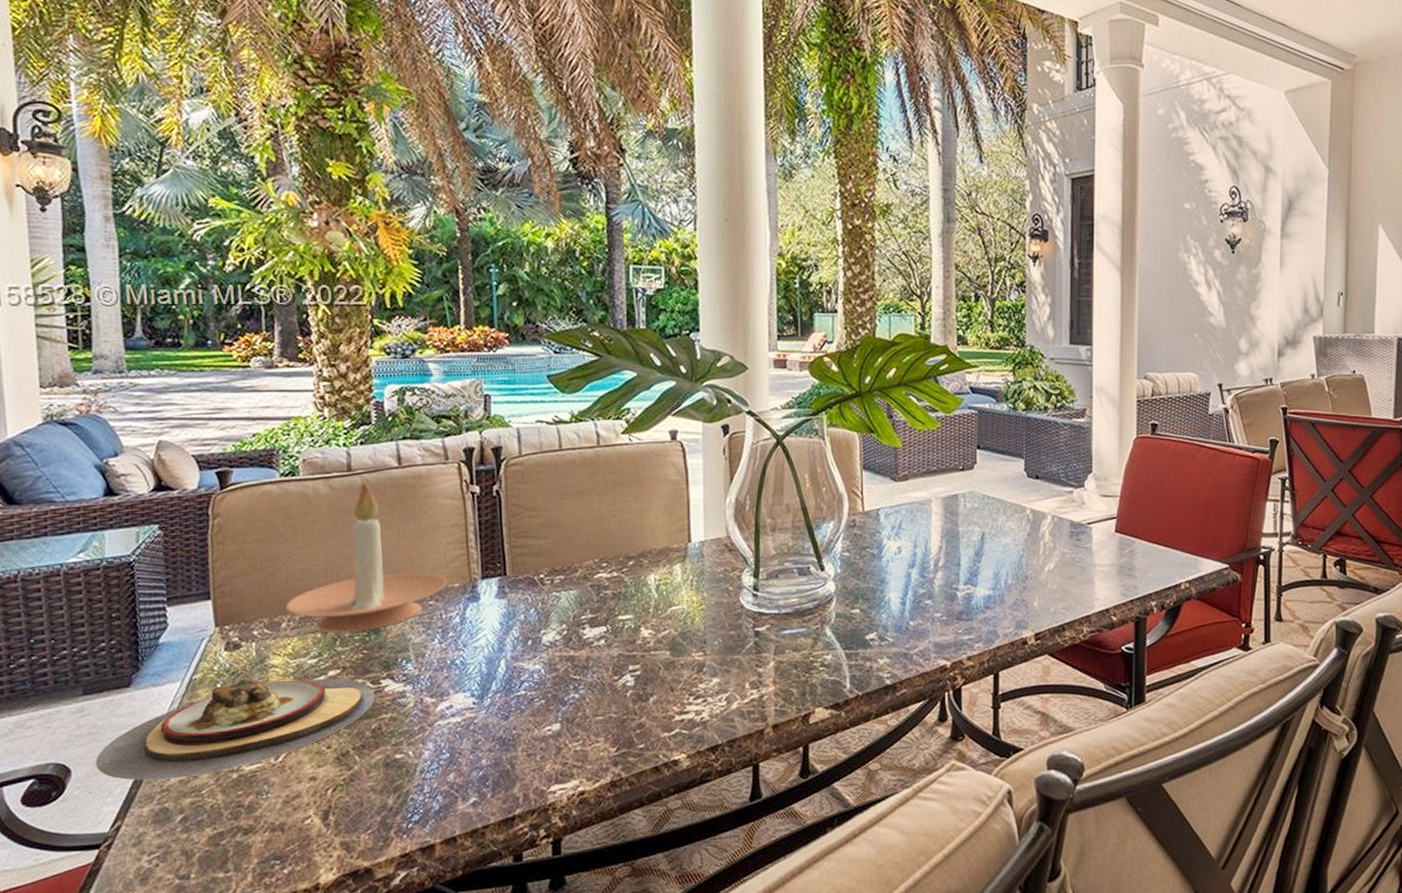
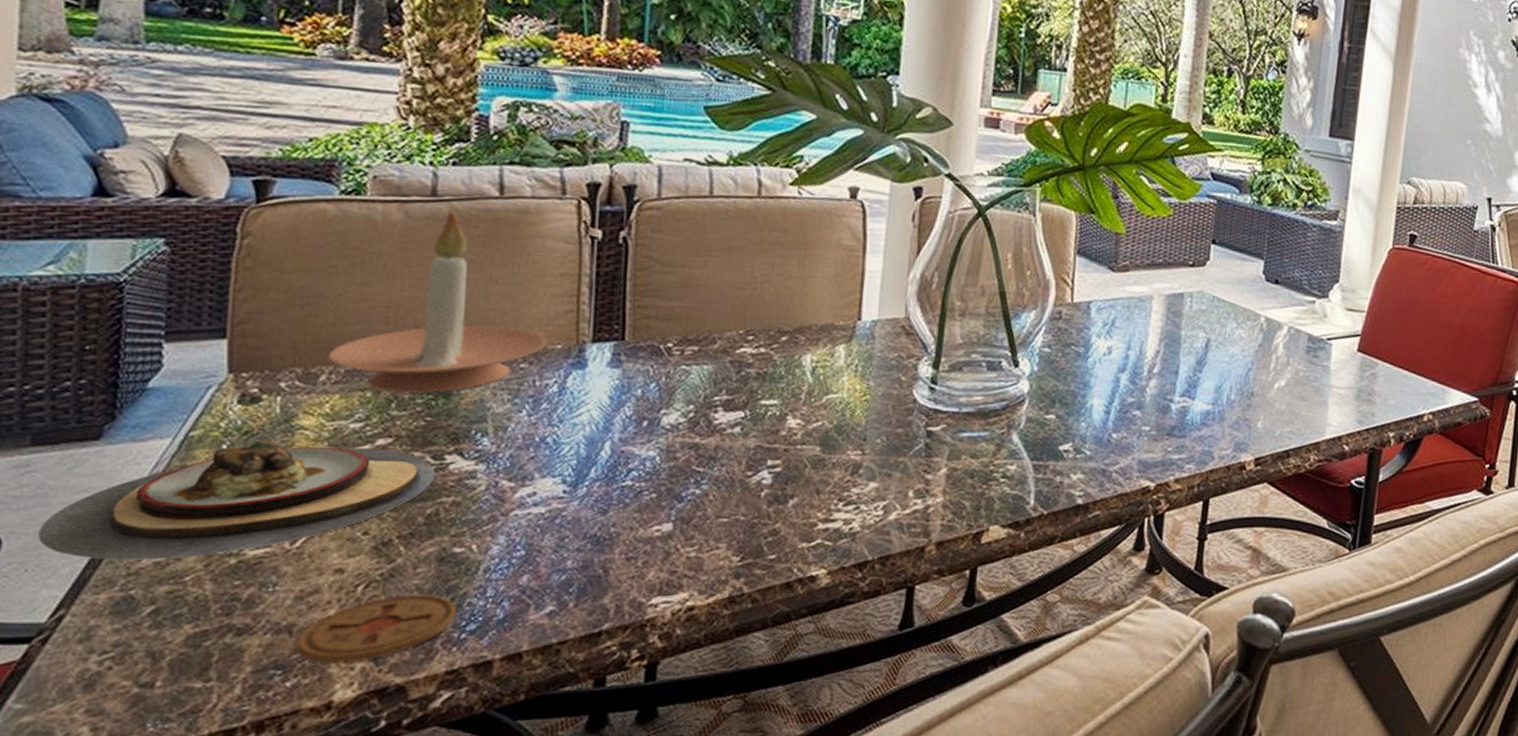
coaster: none [287,794,403,854] -> present [296,594,456,664]

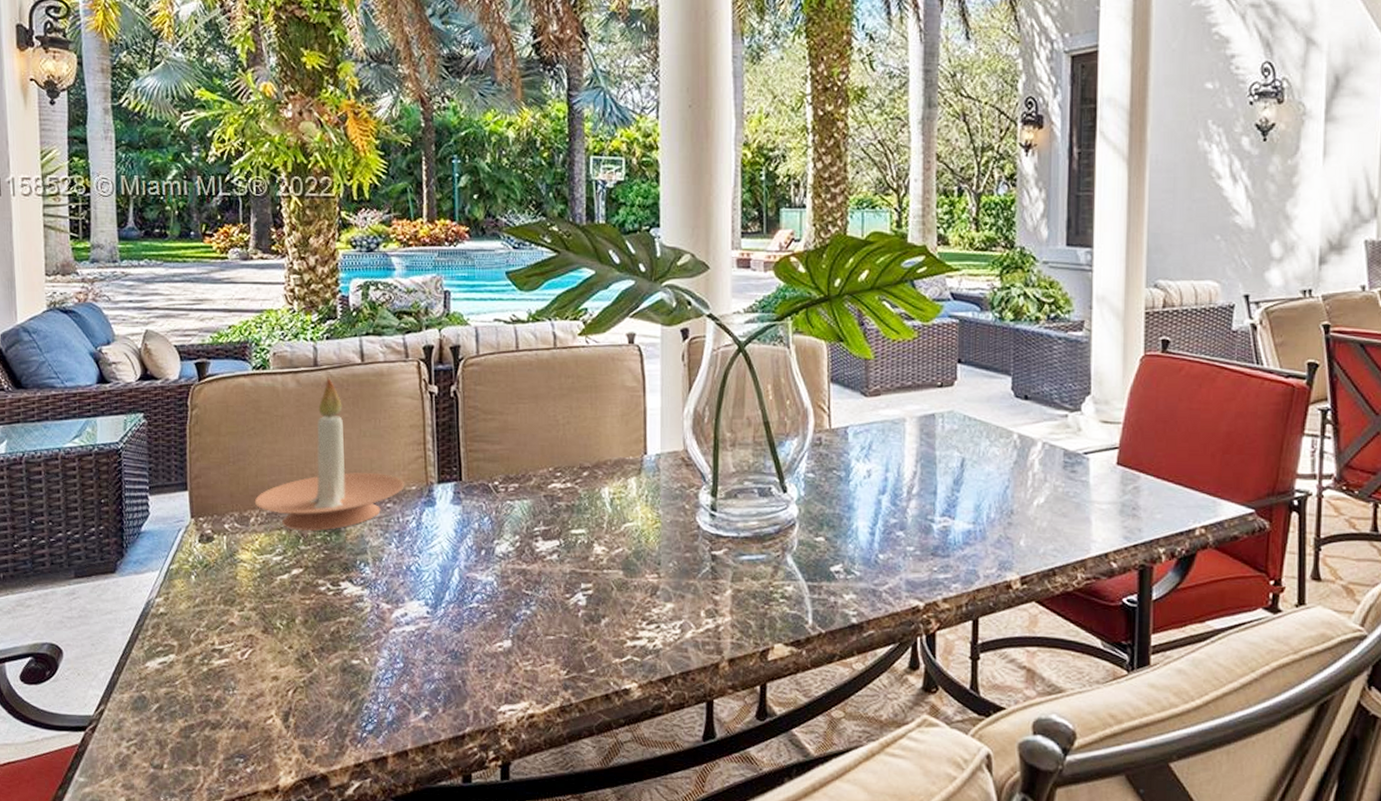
plate: present [38,439,436,560] -> none [84,570,335,668]
coaster: present [296,594,456,664] -> none [251,698,358,755]

